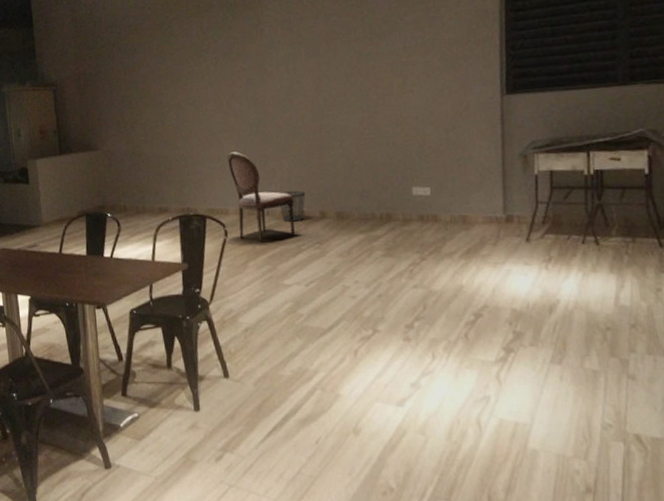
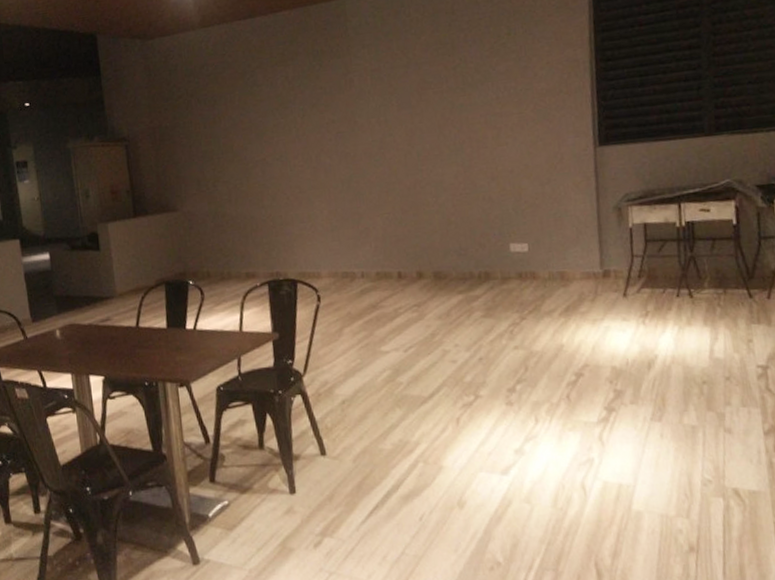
dining chair: present [226,152,296,242] -> none [317,210,392,306]
wastebasket: present [281,190,306,222] -> none [375,250,402,284]

